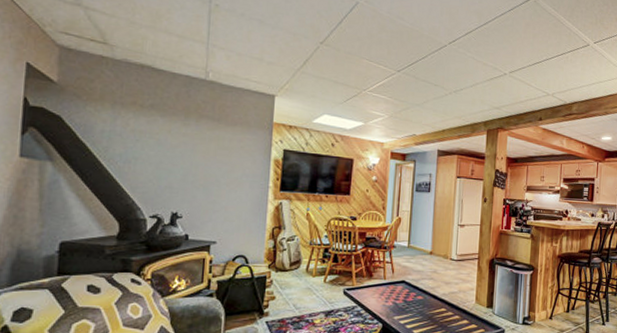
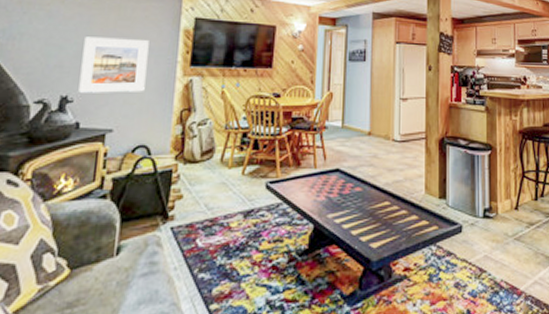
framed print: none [186,163,245,212] -> present [78,37,149,93]

